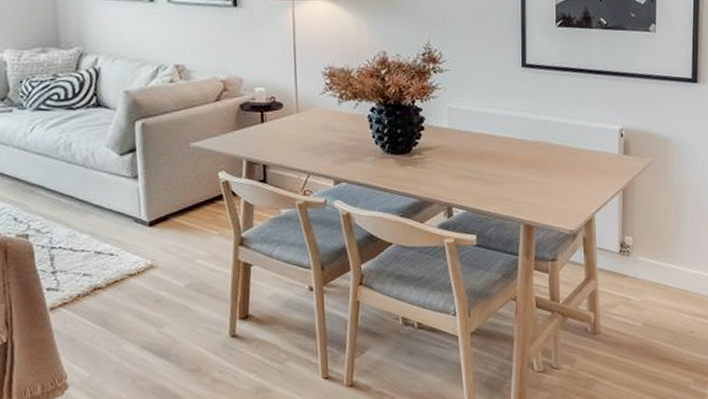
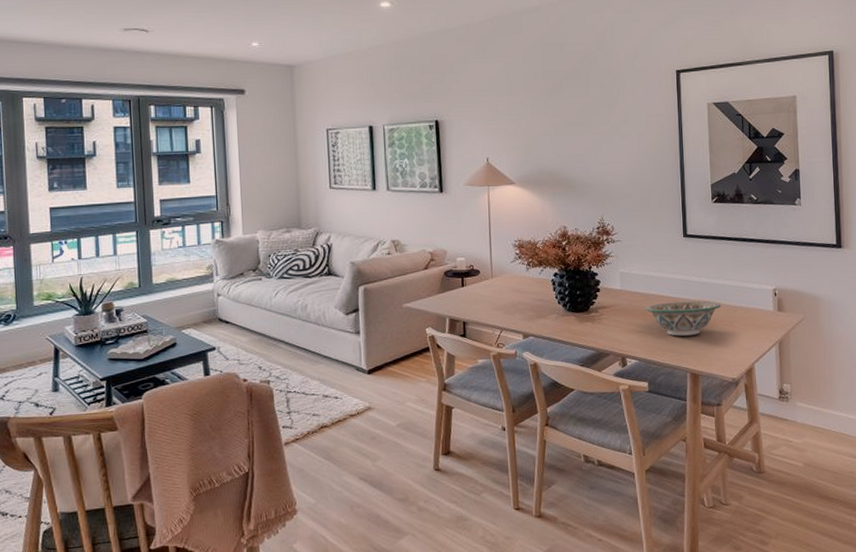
decorative bowl: none [475,142,561,183] -> present [645,301,721,336]

